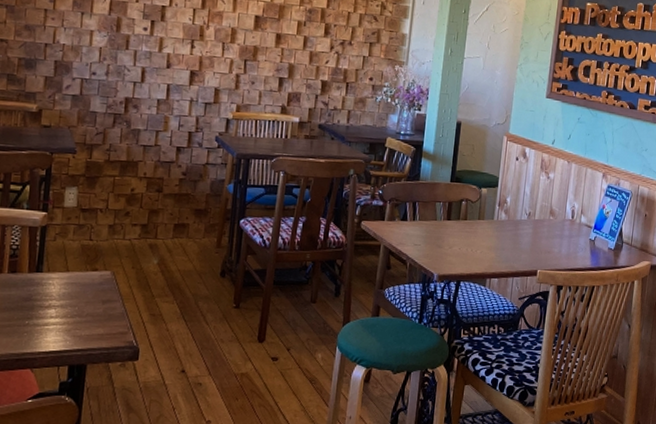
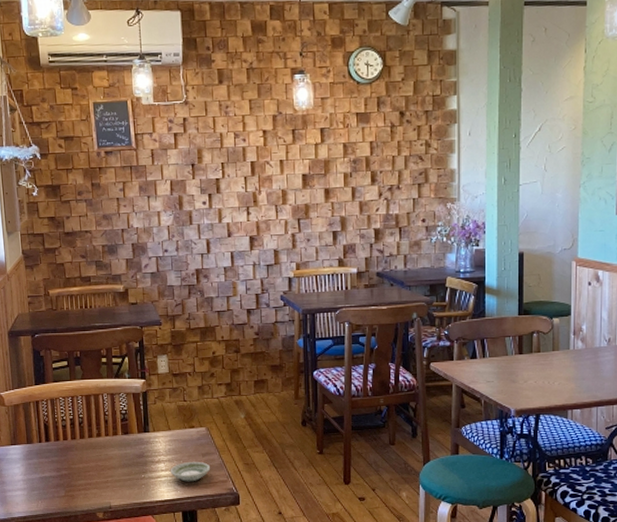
saucer: none [61,308,111,332] -> present [170,461,211,482]

